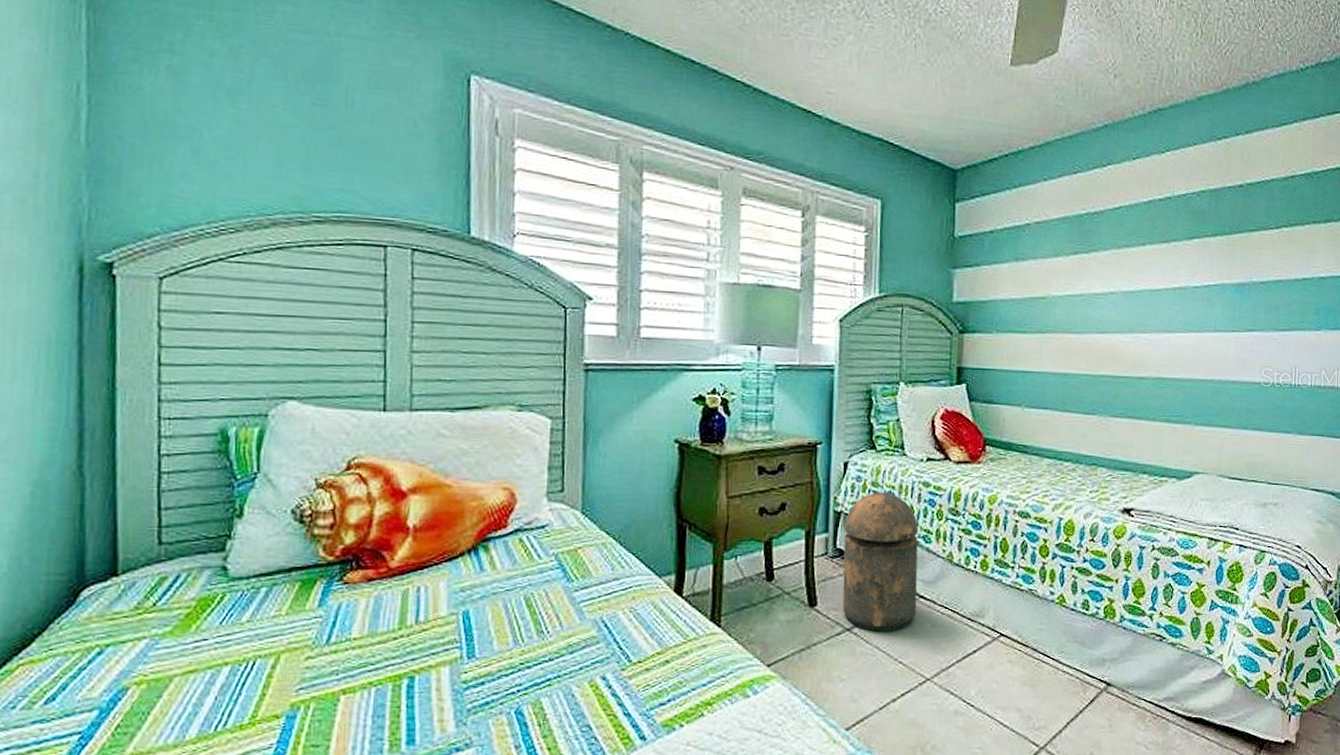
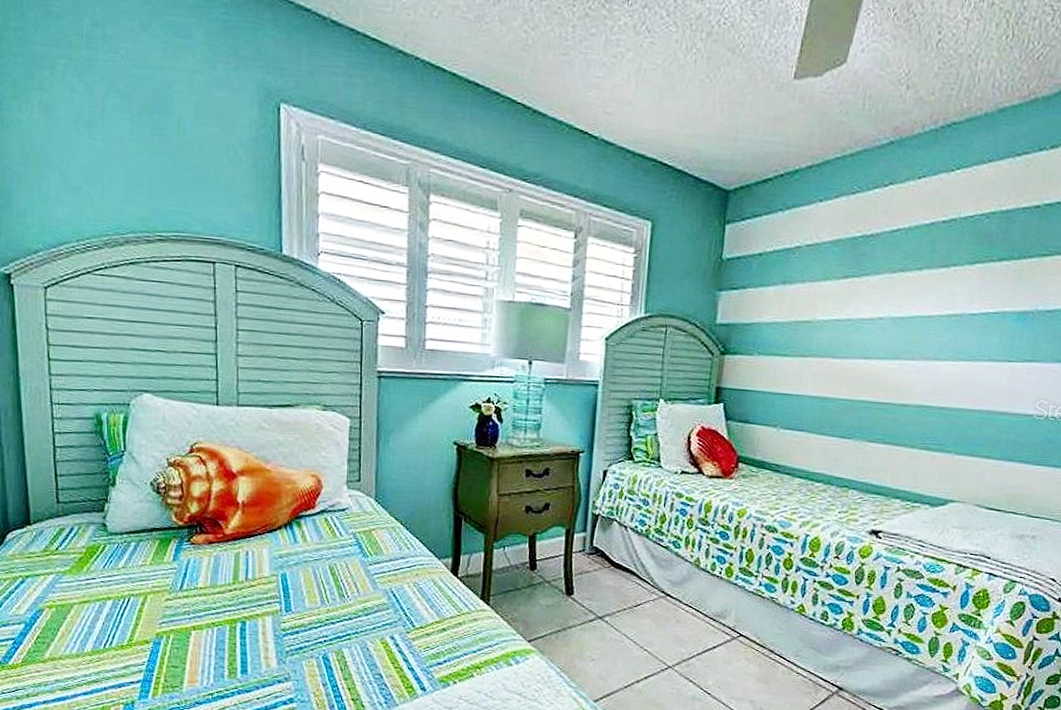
trash can: present [842,492,918,632] -> none [596,499,669,623]

